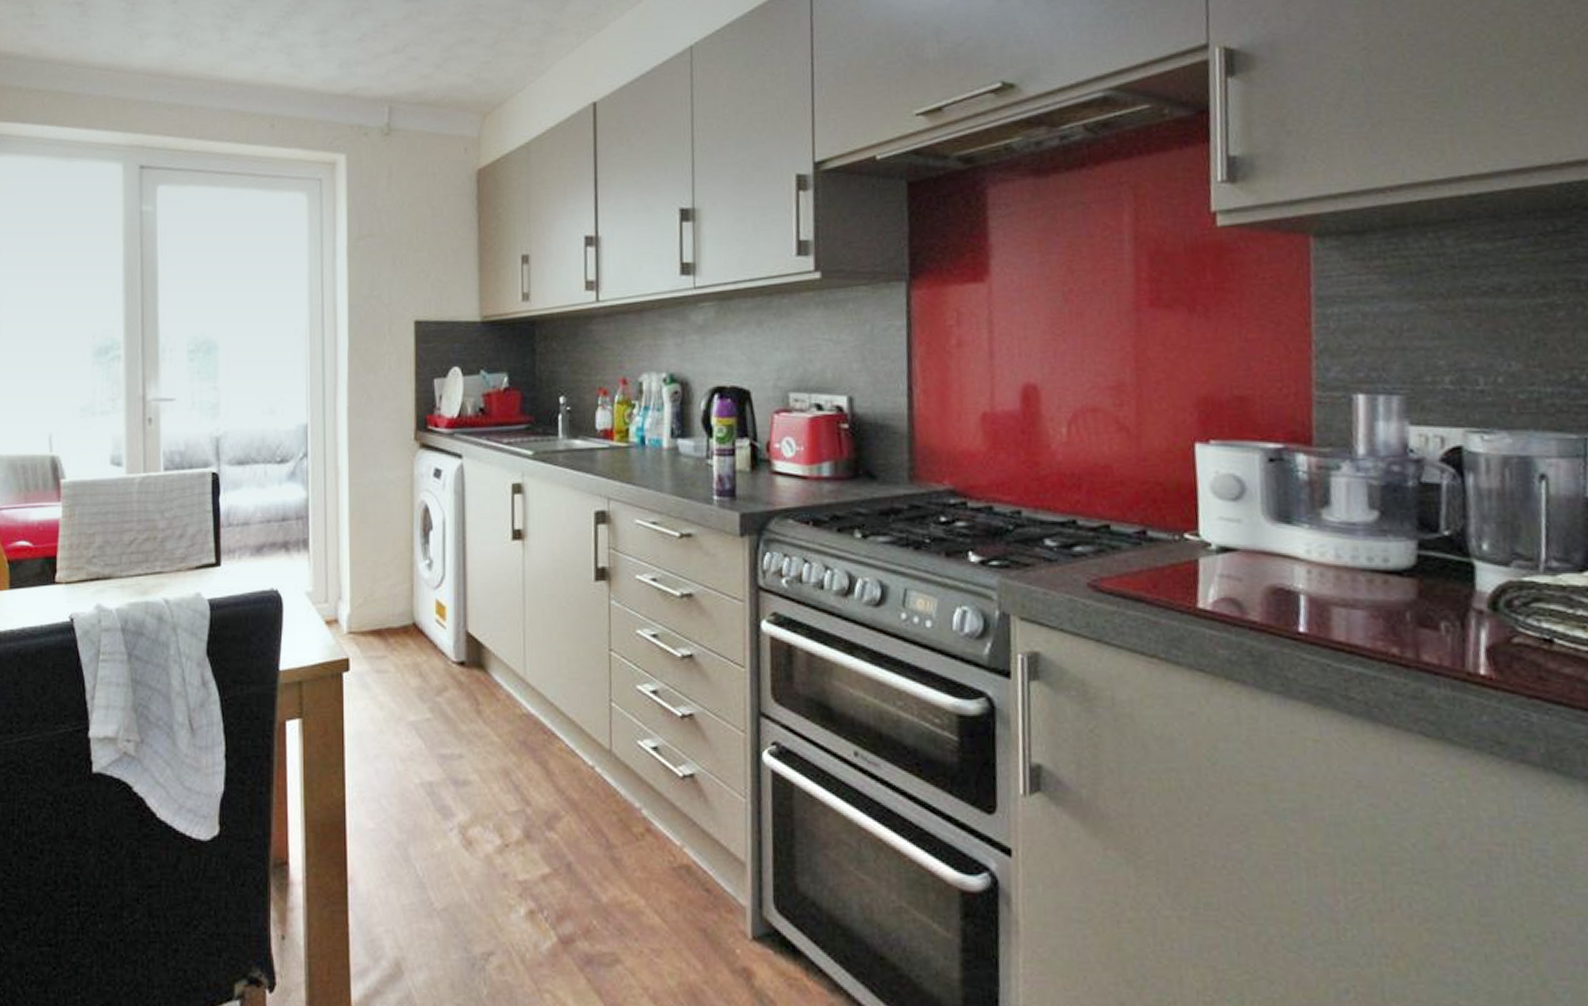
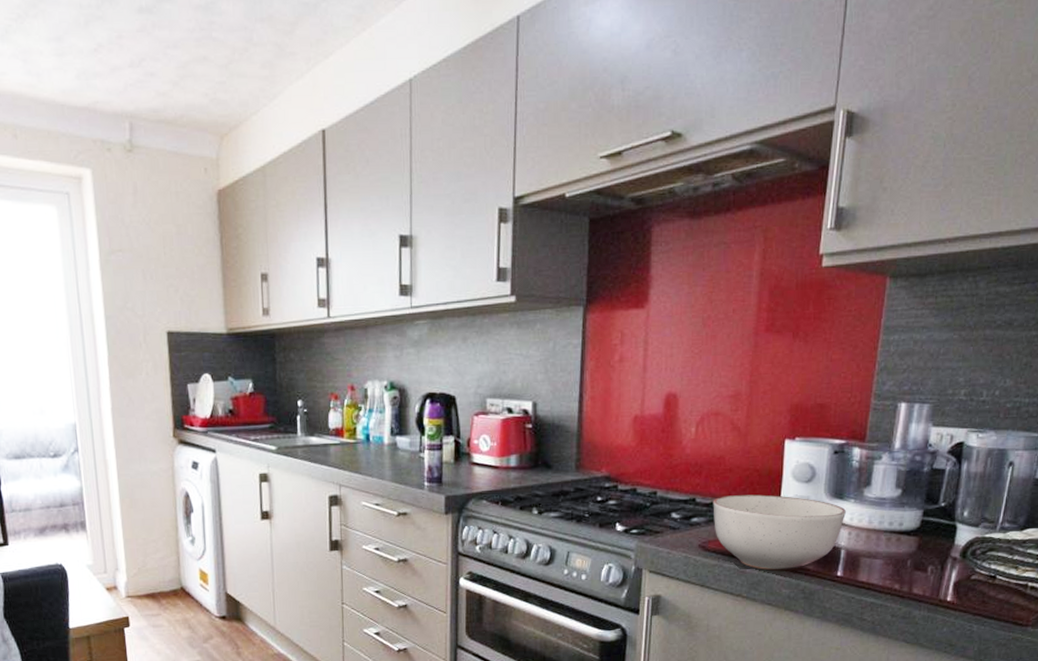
bowl: none [1101,516,1300,624] -> present [713,494,847,572]

